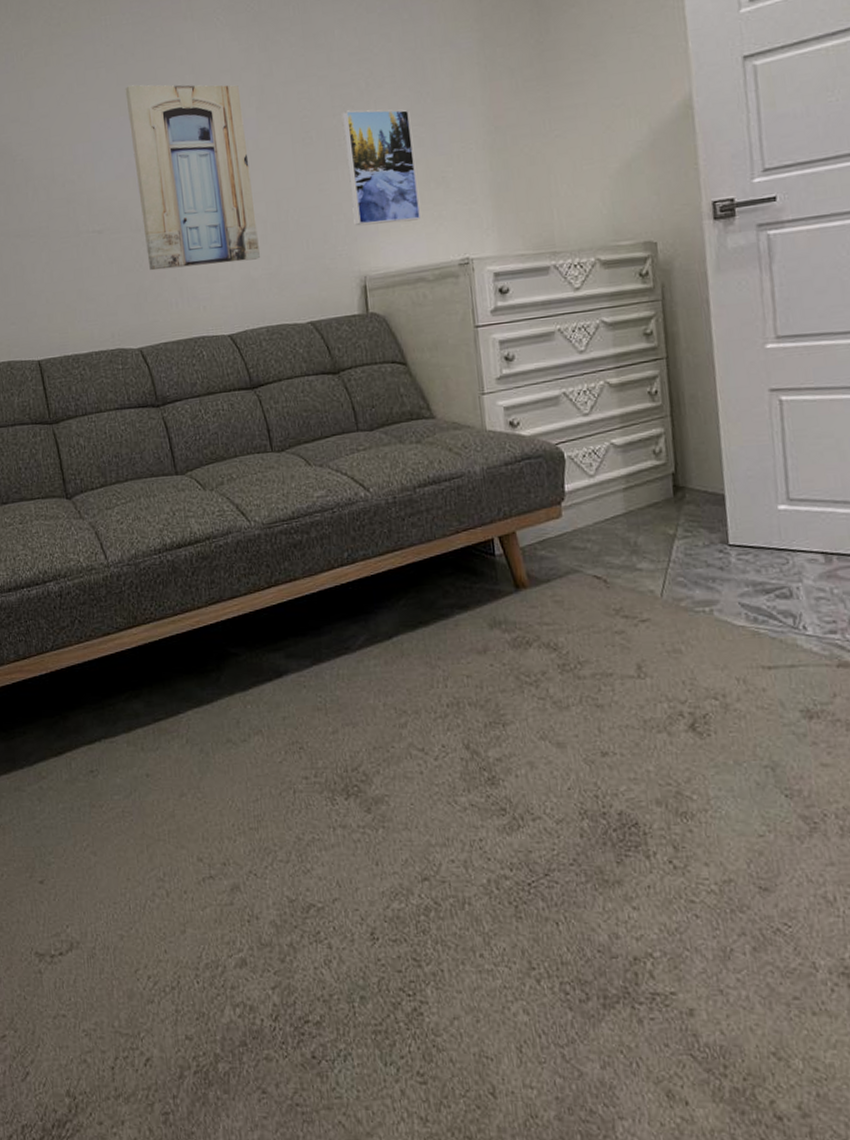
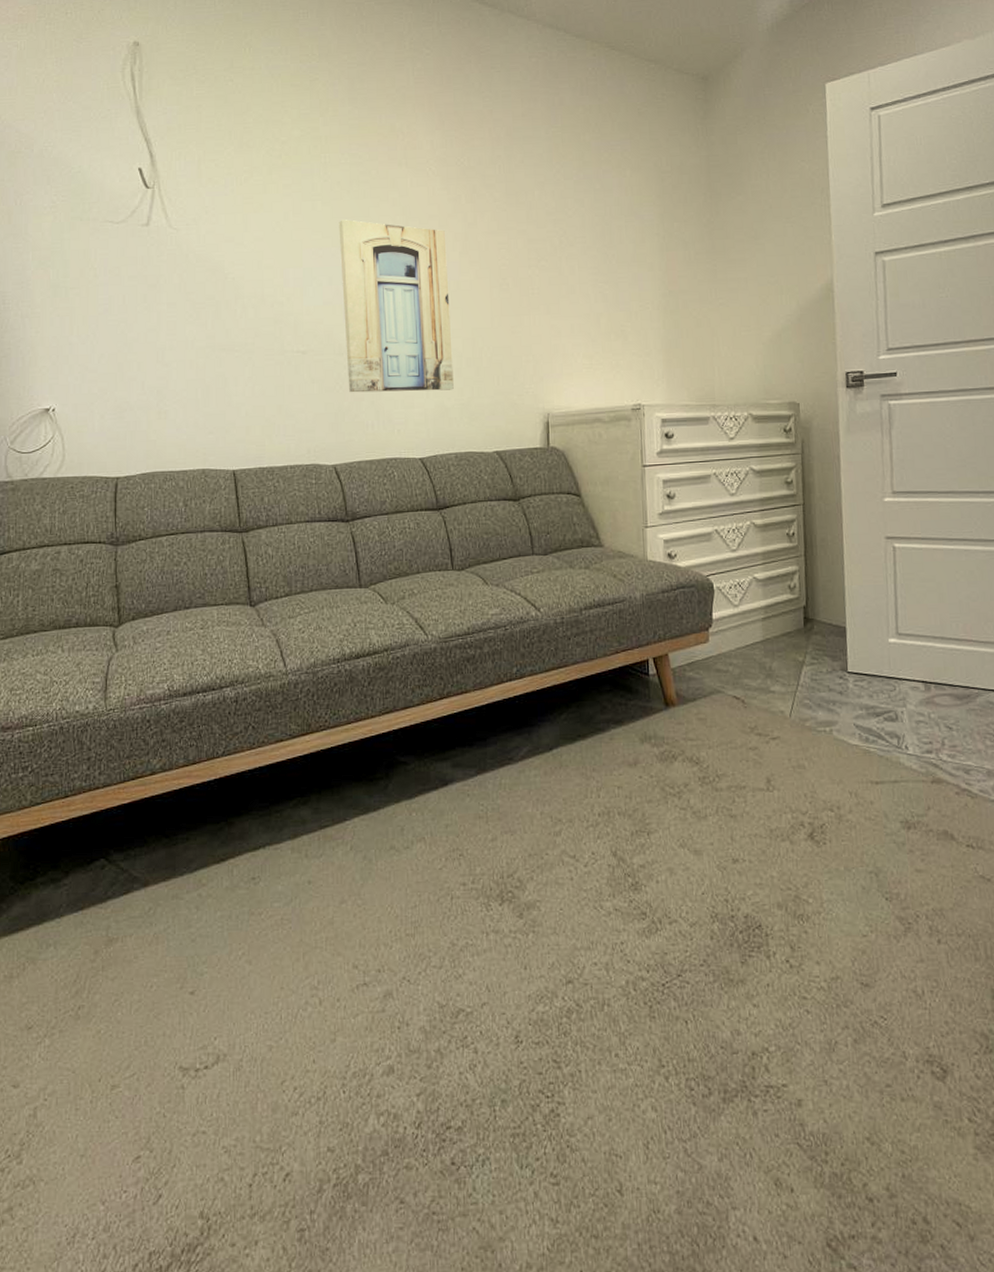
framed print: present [341,109,422,226] -> none [536,263,601,368]

